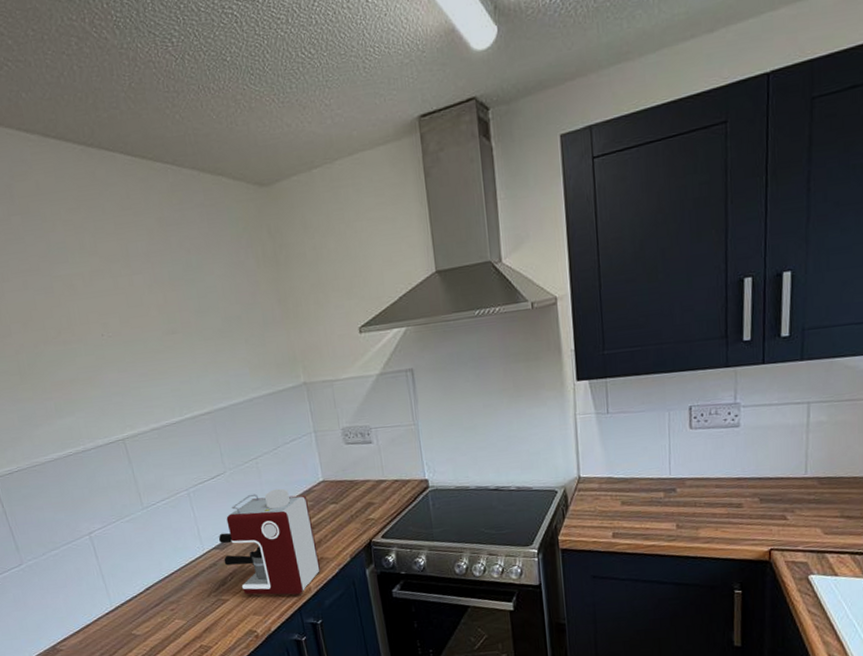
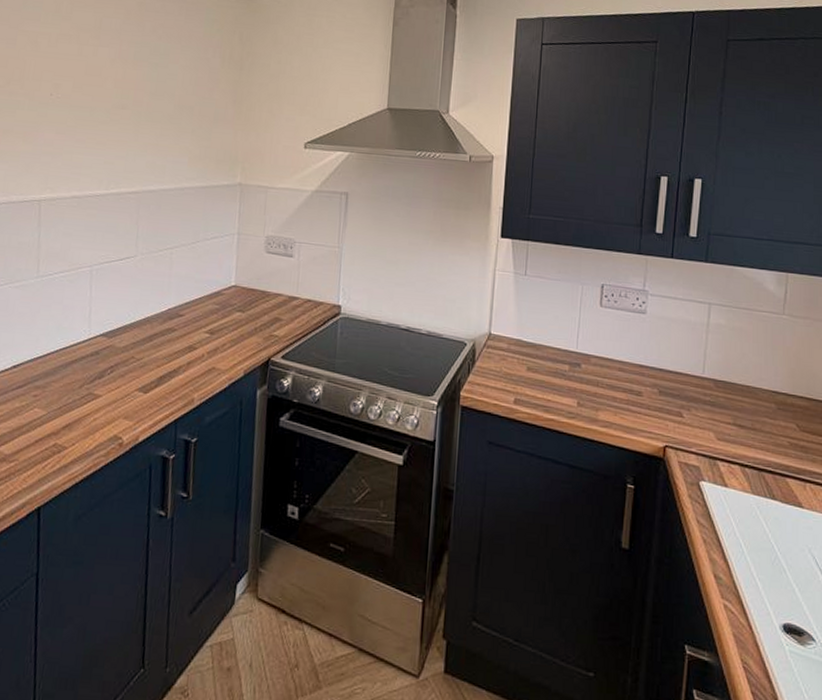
coffee maker: present [218,488,320,595] -> none [108,284,214,405]

